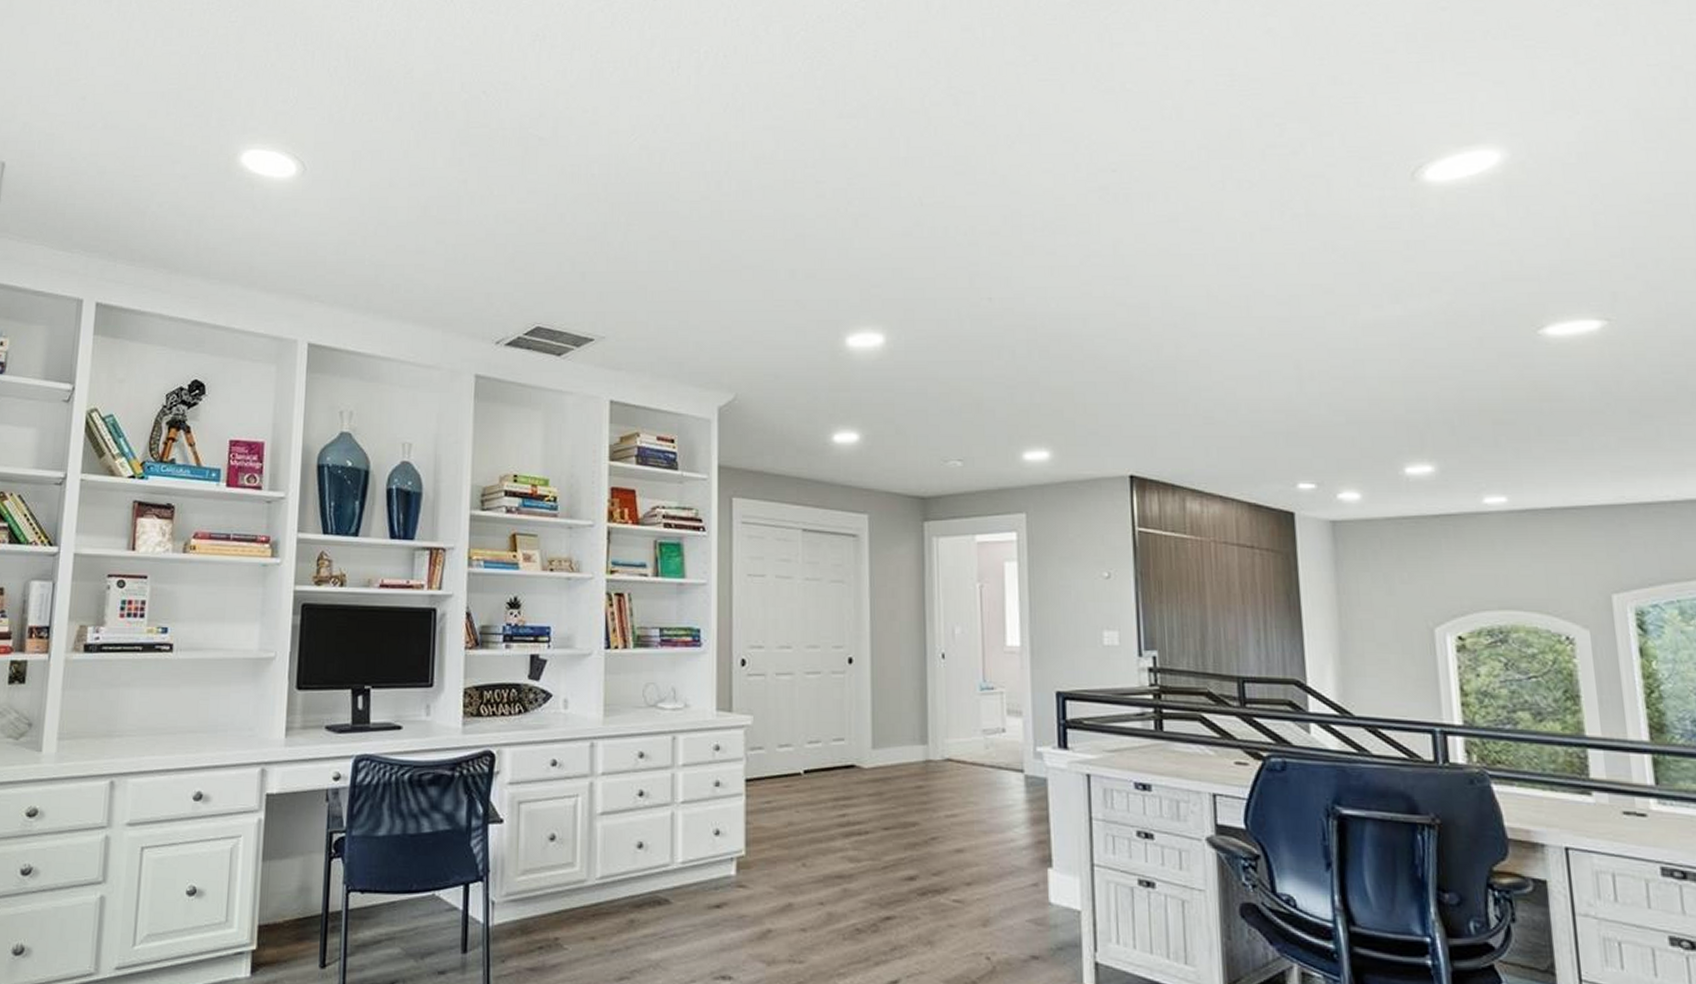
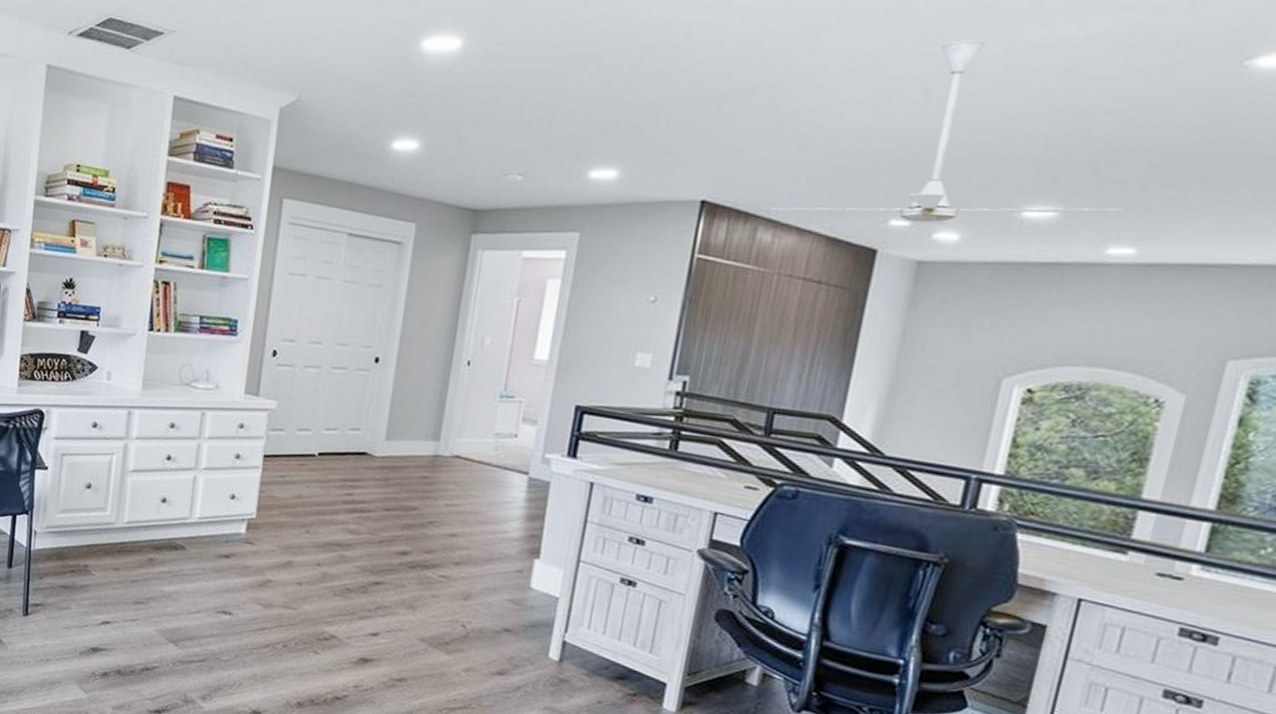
ceiling fan: none [1190,321,1488,486] -> present [768,40,1127,225]

